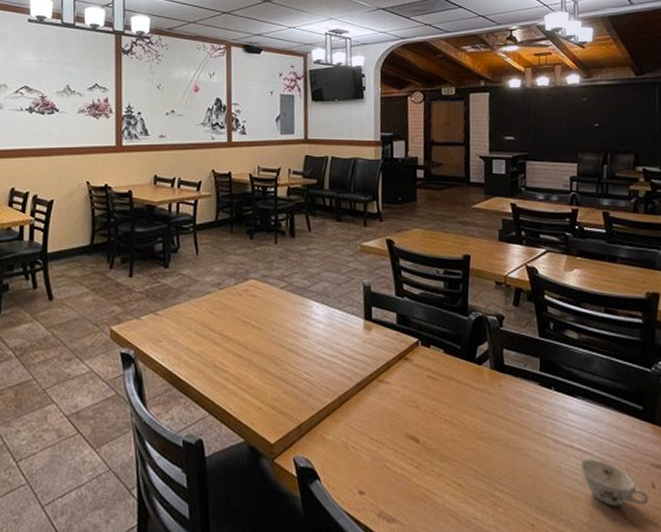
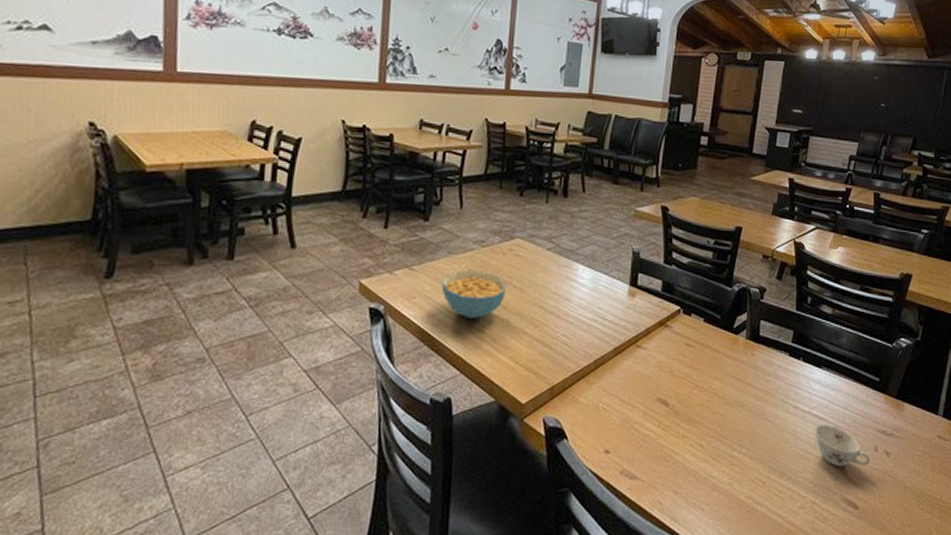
cereal bowl: none [185,311,246,359] -> present [441,269,508,318]

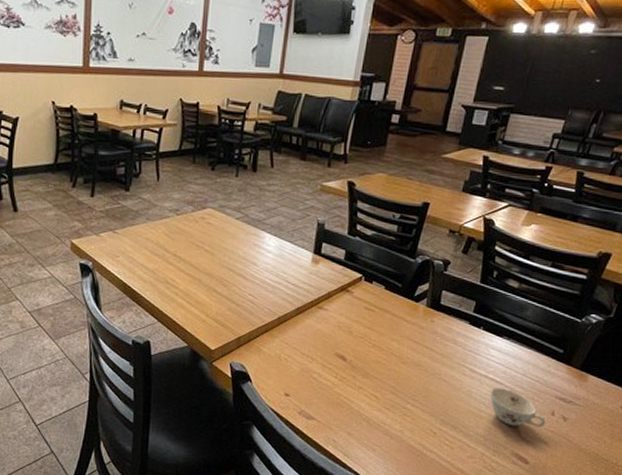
cereal bowl: present [441,269,508,318] -> none [141,234,200,277]

